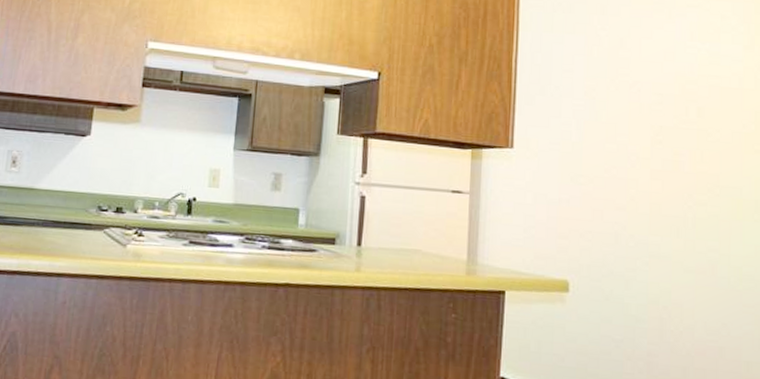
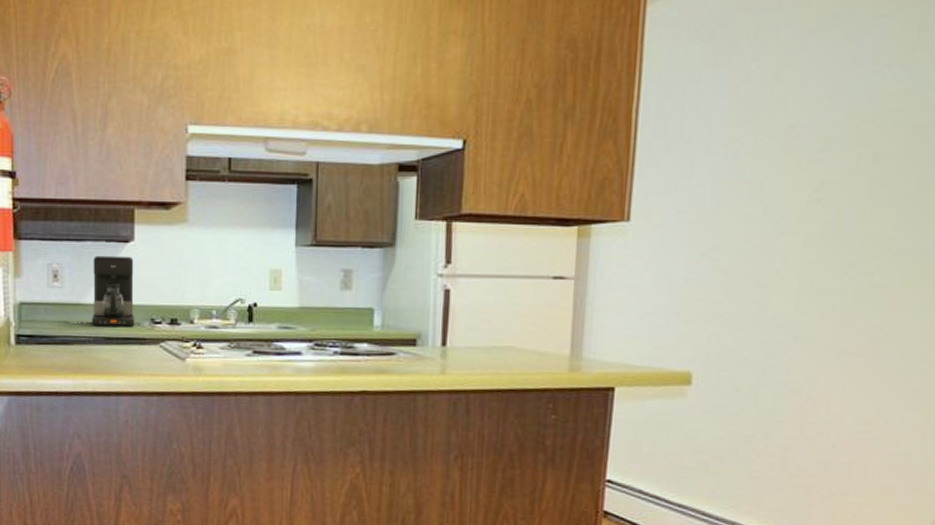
coffee maker: none [42,146,89,212] -> present [91,255,135,327]

